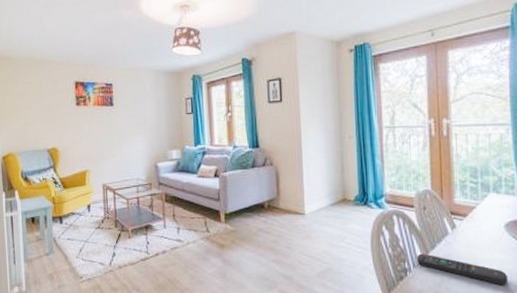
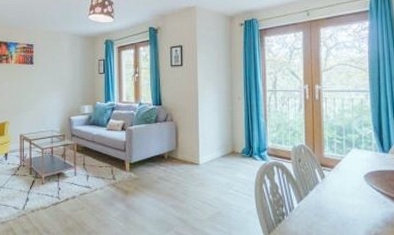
remote control: present [416,253,509,286] -> none [292,199,367,228]

